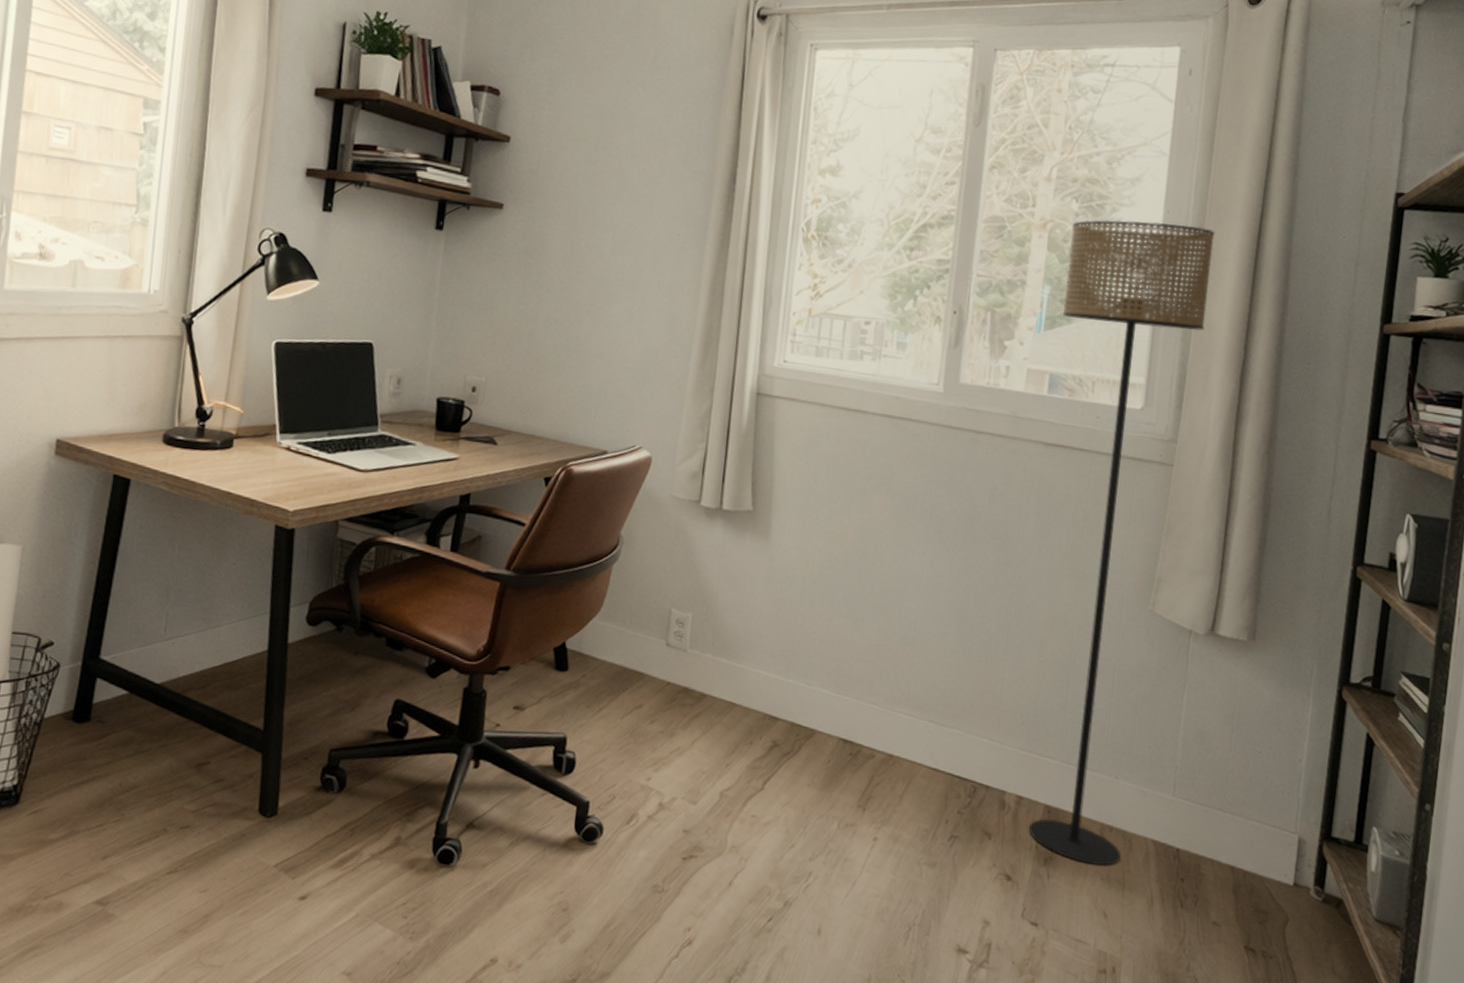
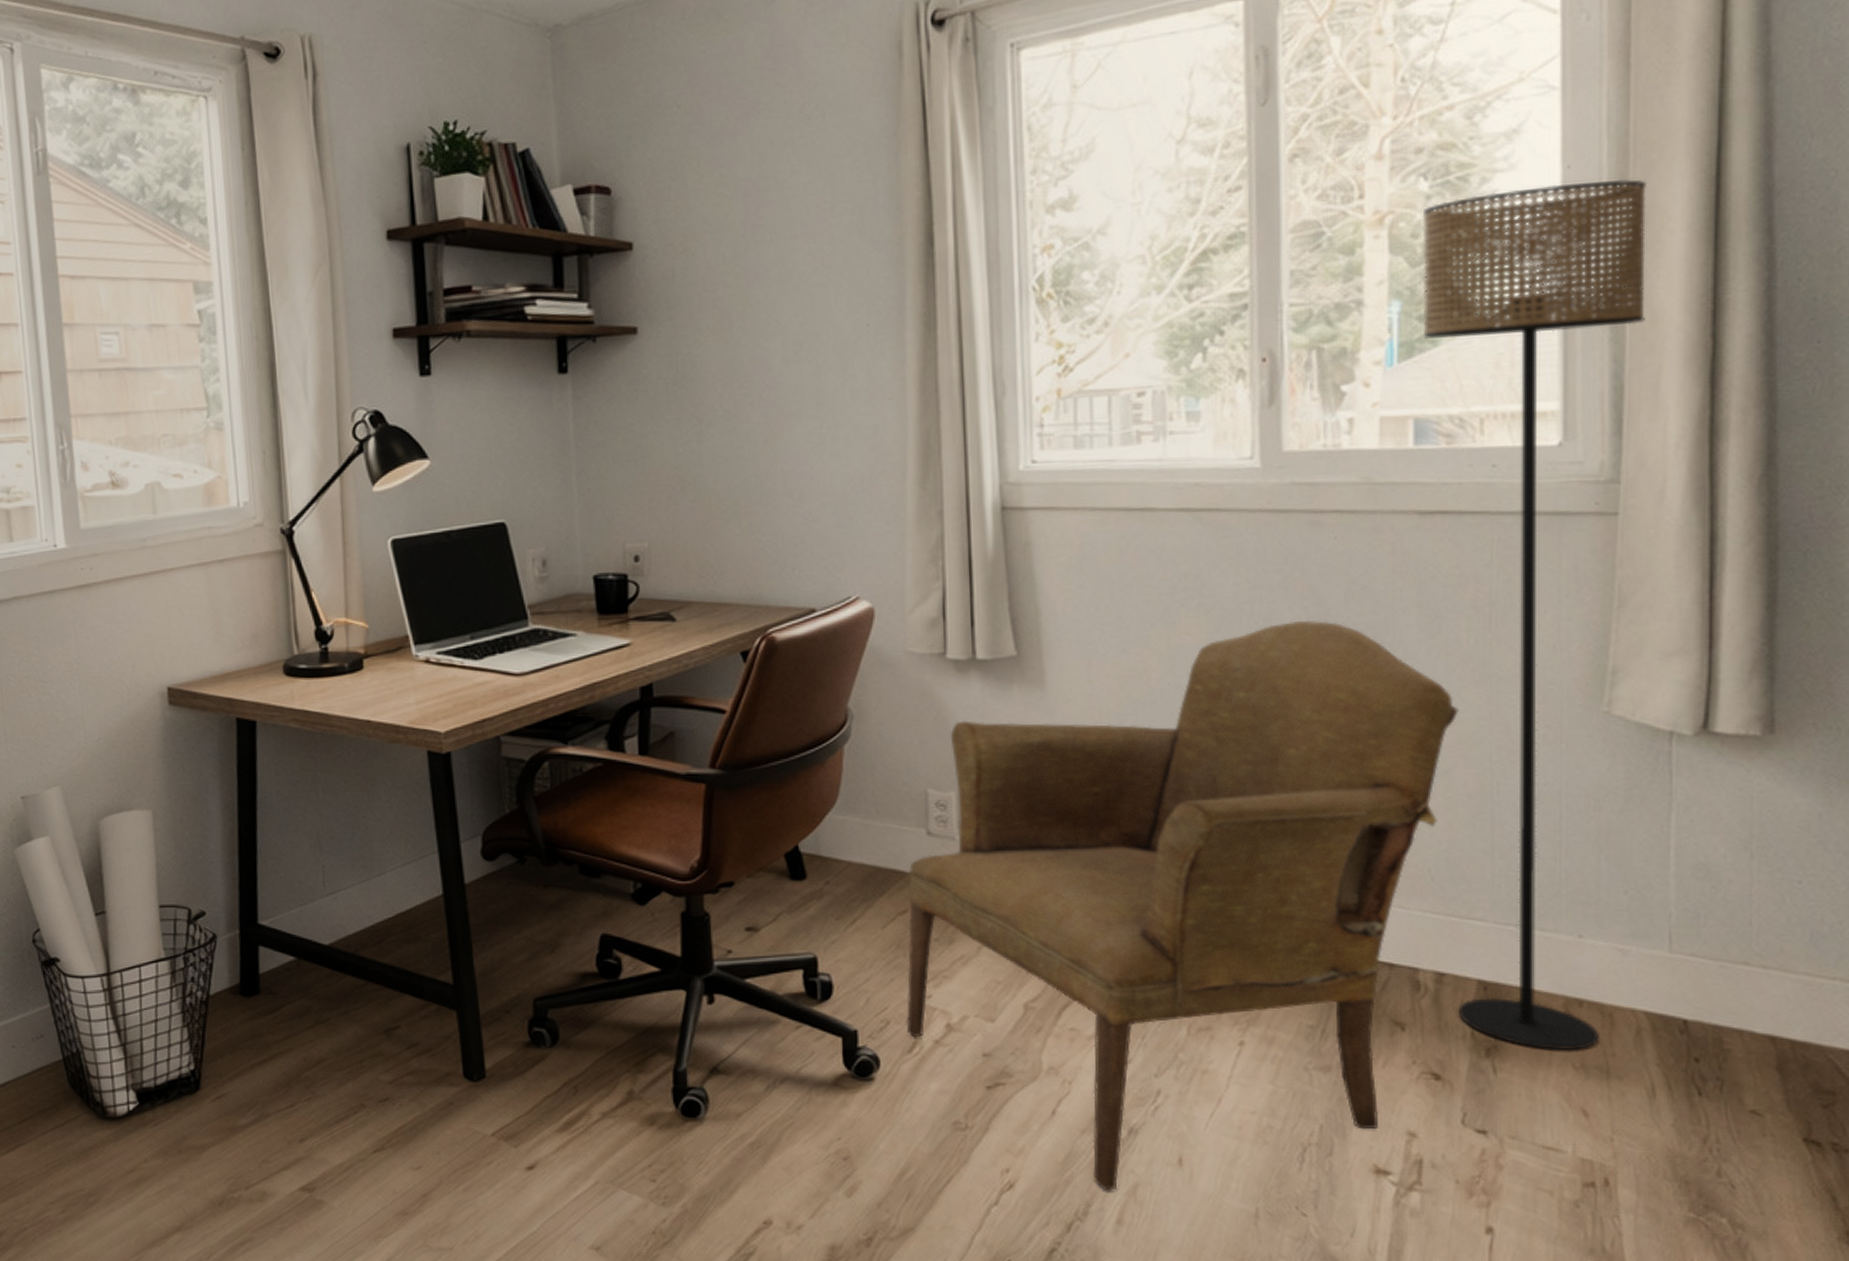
armchair: none [628,512,1055,952] -> present [906,620,1459,1190]

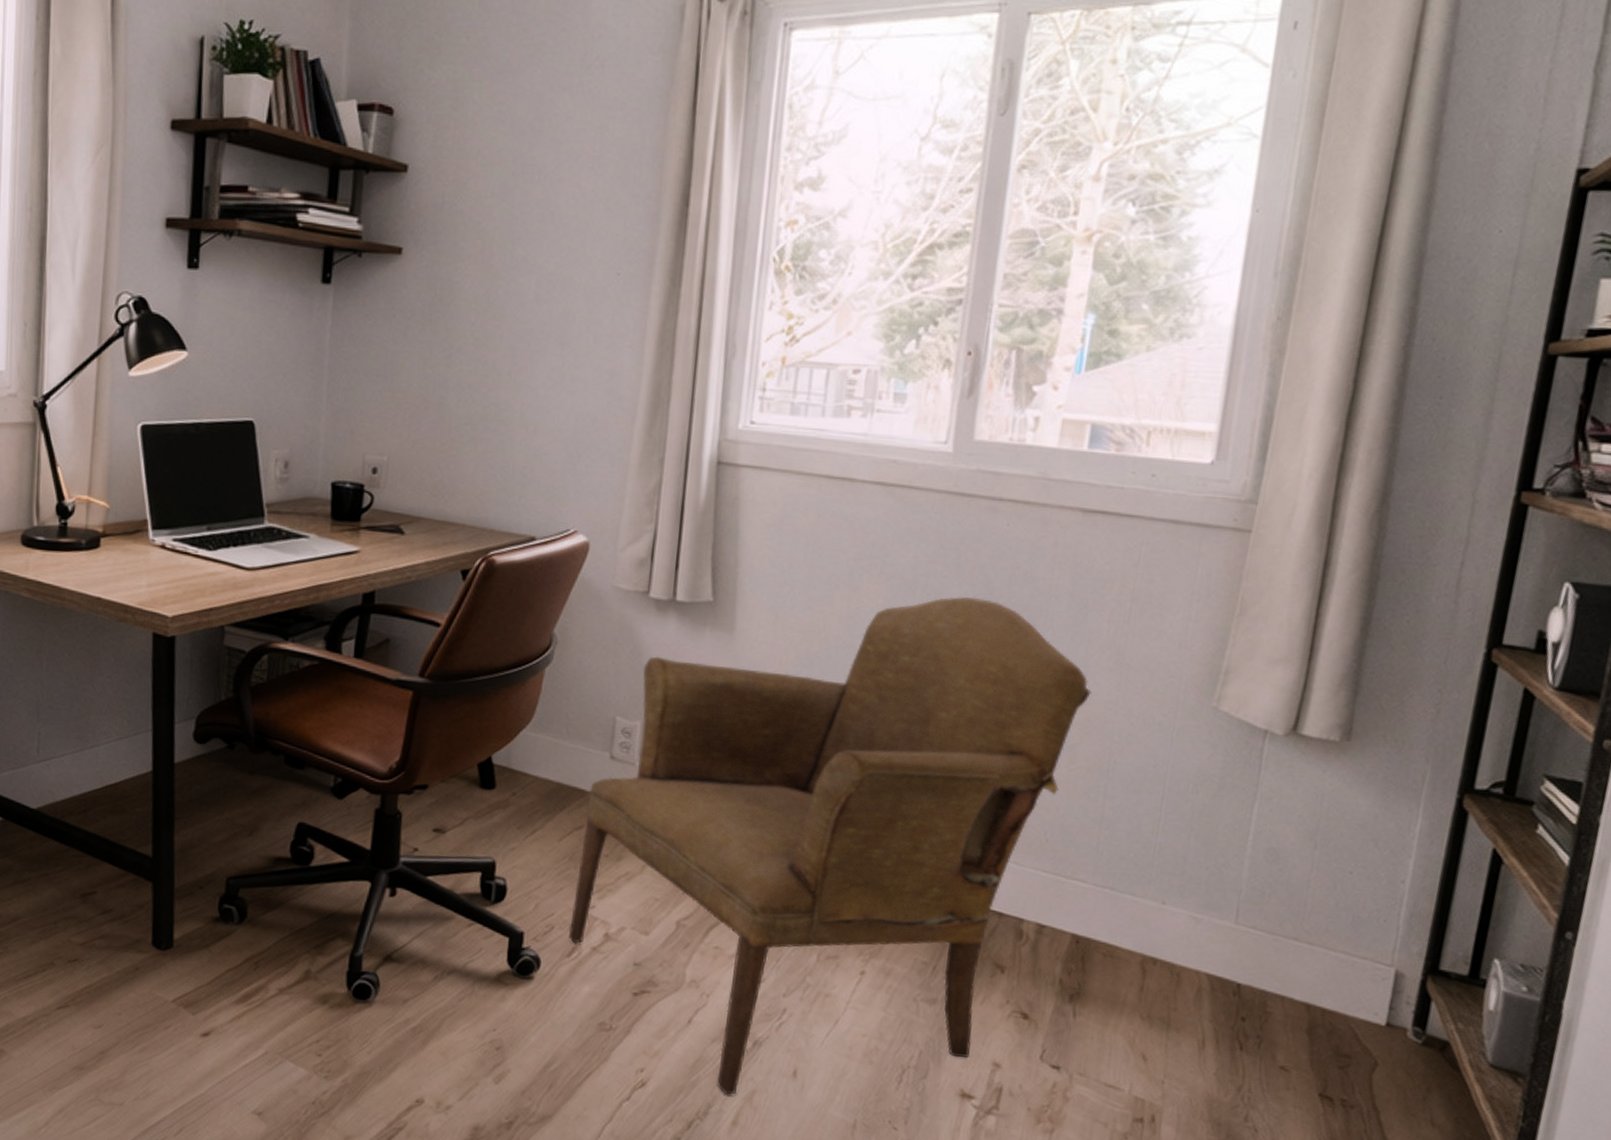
floor lamp: present [1422,179,1648,1051] -> none [1051,225,1322,1003]

